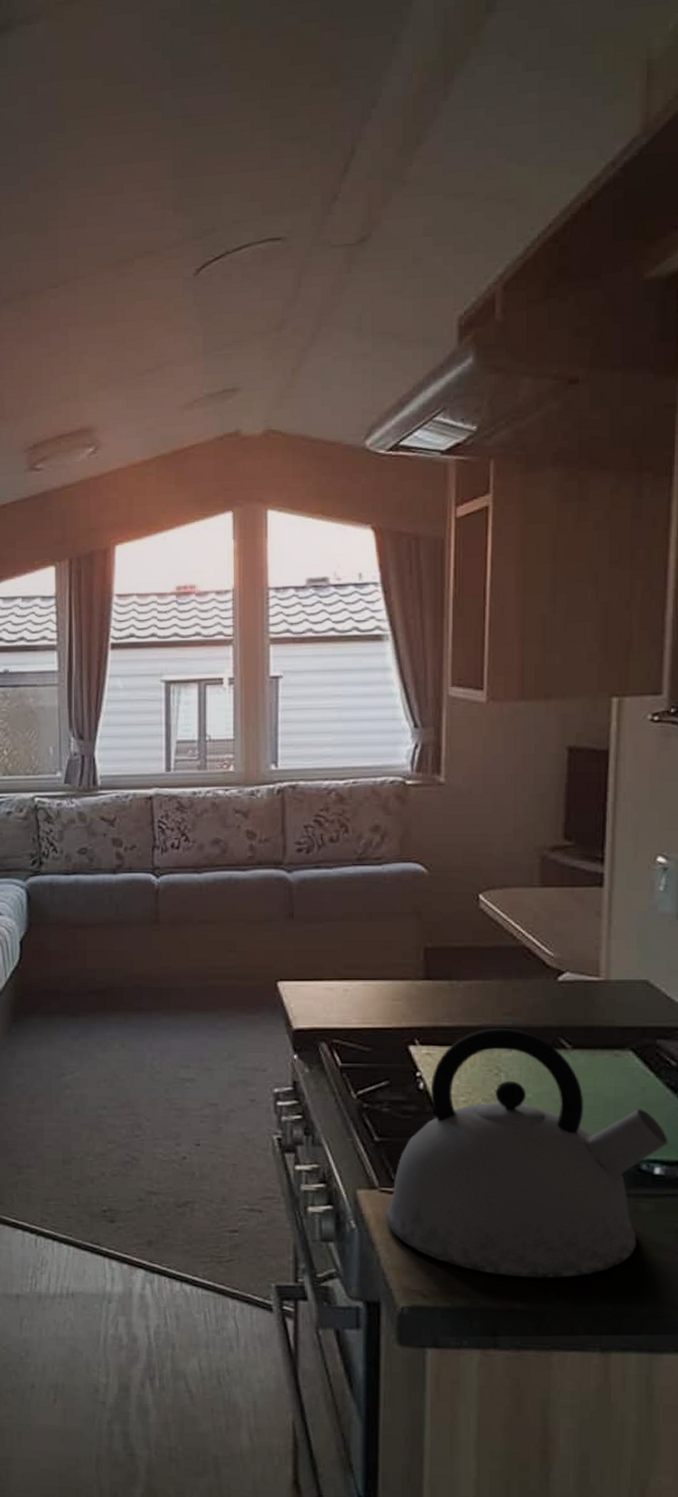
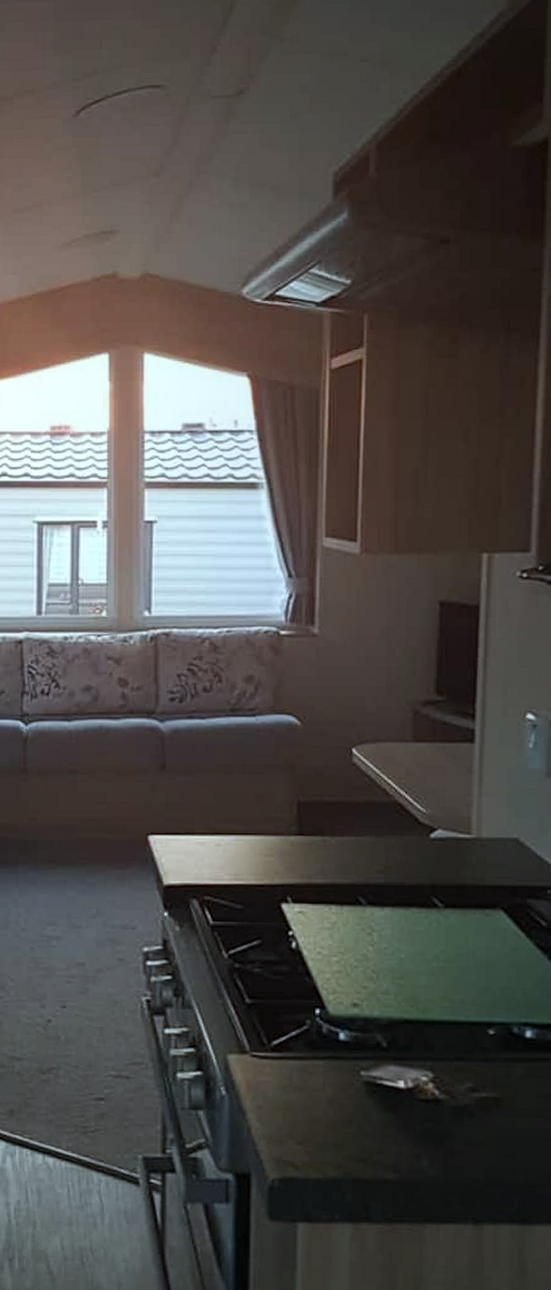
kettle: present [386,1028,668,1279] -> none [257,886,539,1147]

